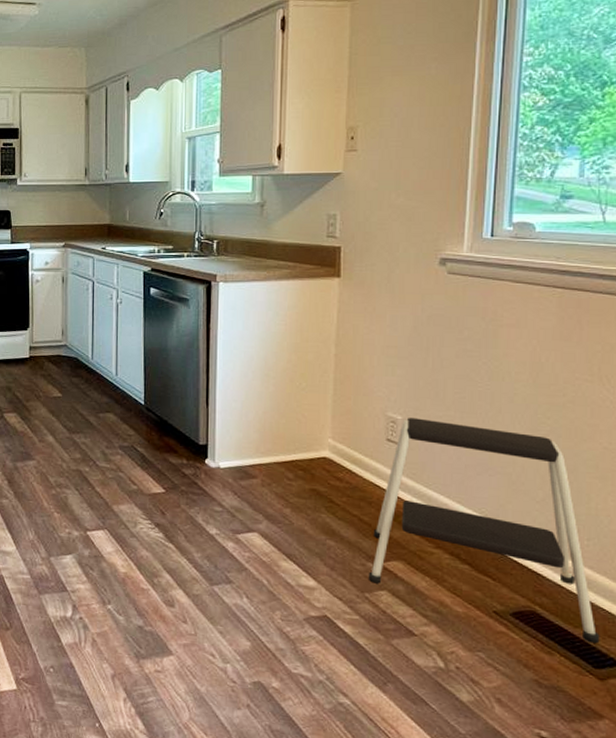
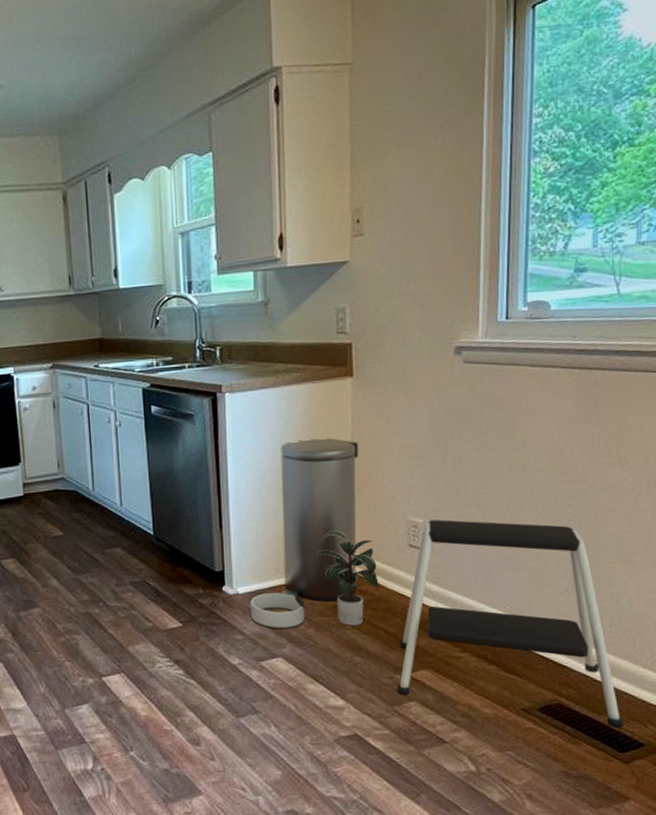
pet bowl: none [231,470,283,506] -> present [251,593,305,630]
pedal bin: none [260,330,343,485] -> present [281,438,359,602]
potted plant: none [297,419,356,511] -> present [317,531,379,626]

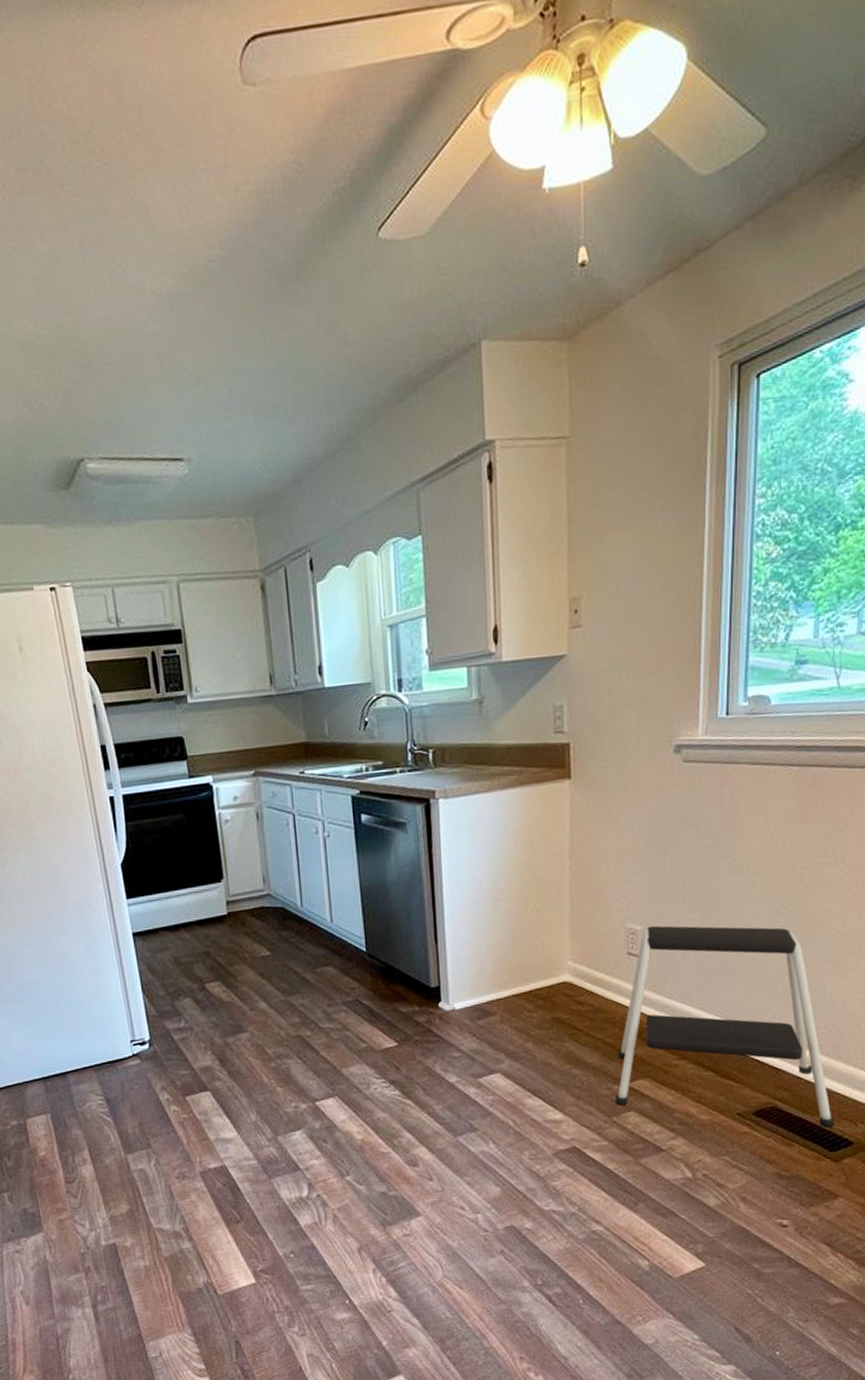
pet bowl: present [251,593,305,630] -> none [468,1007,524,1045]
pedal bin: present [281,438,359,602] -> none [497,844,578,1015]
potted plant: present [317,531,379,626] -> none [535,941,598,1038]

